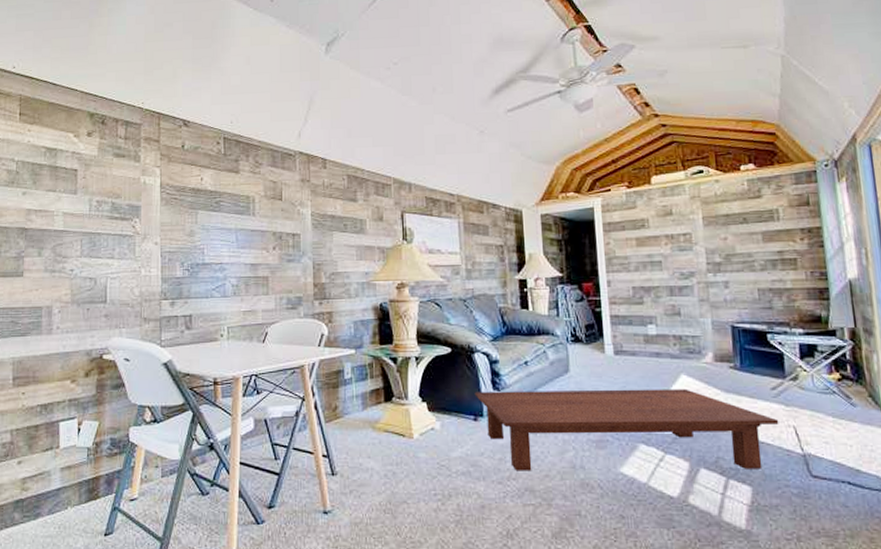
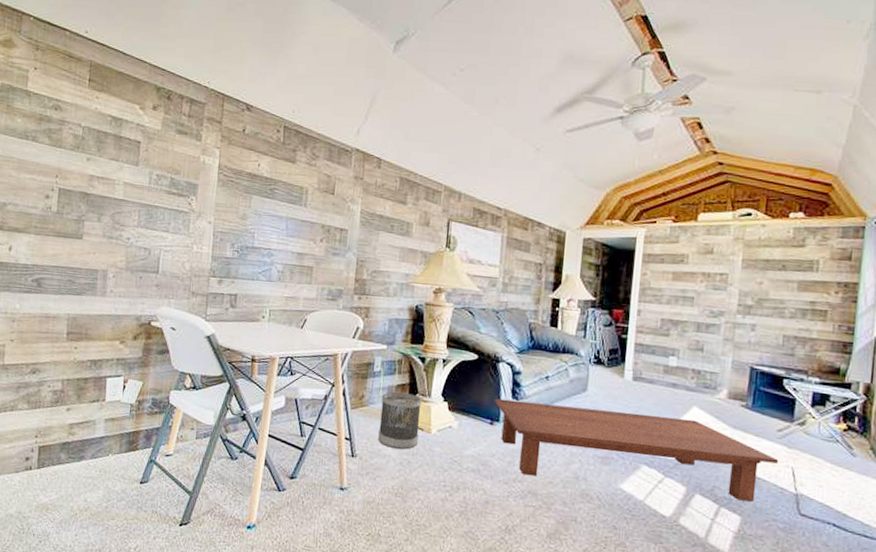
wastebasket: none [355,398,401,461] -> present [378,391,422,450]

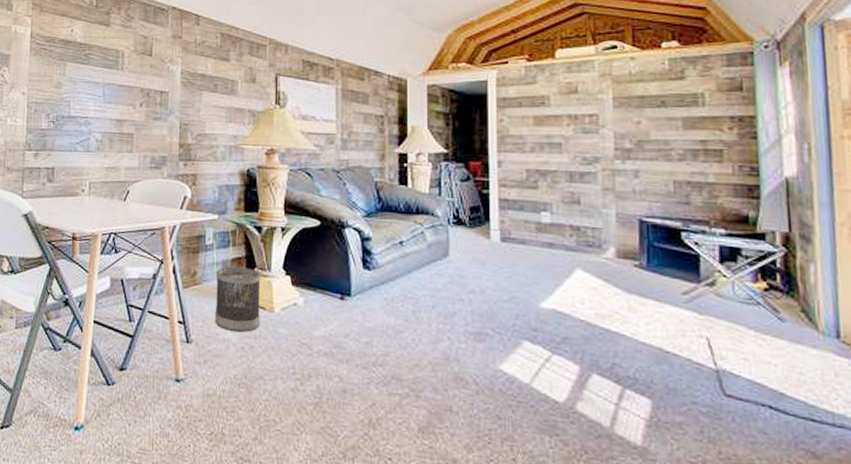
coffee table: present [494,398,779,502] -> none [343,269,689,381]

